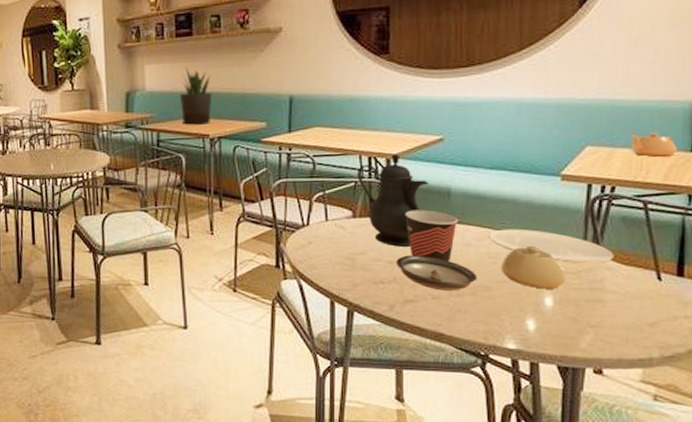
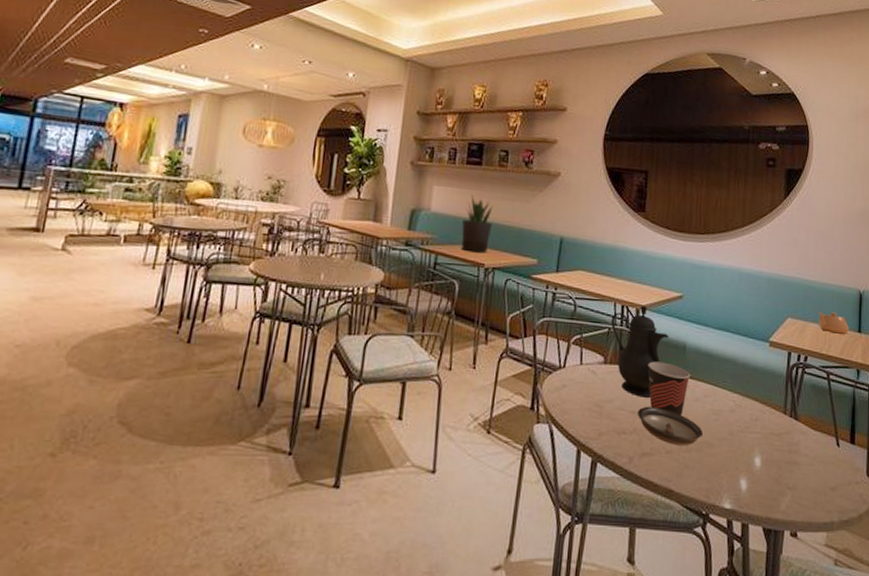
plate: present [489,228,614,264] -> none [713,387,806,427]
sugar bowl: present [500,245,566,289] -> none [721,405,771,449]

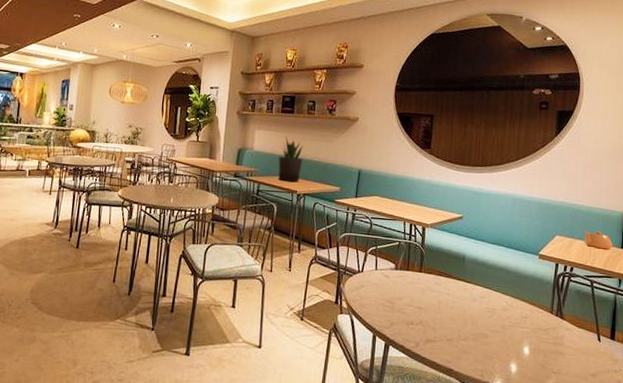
coffeepot: present [611,305,669,398] -> none [401,223,450,297]
saucer: present [637,406,703,446] -> none [422,303,479,336]
cup: present [648,361,691,415] -> none [432,268,469,312]

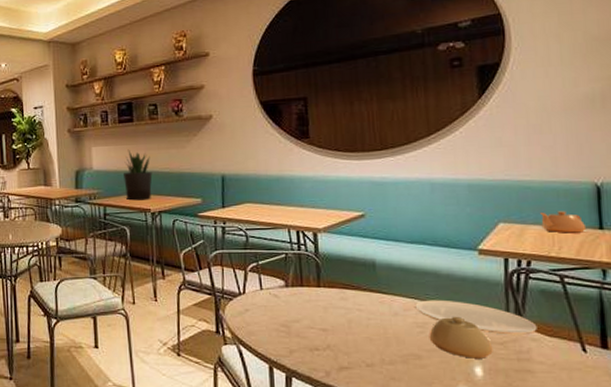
plate: none [488,290,571,325] -> present [415,299,537,335]
sugar bowl: none [495,305,539,341] -> present [429,316,493,359]

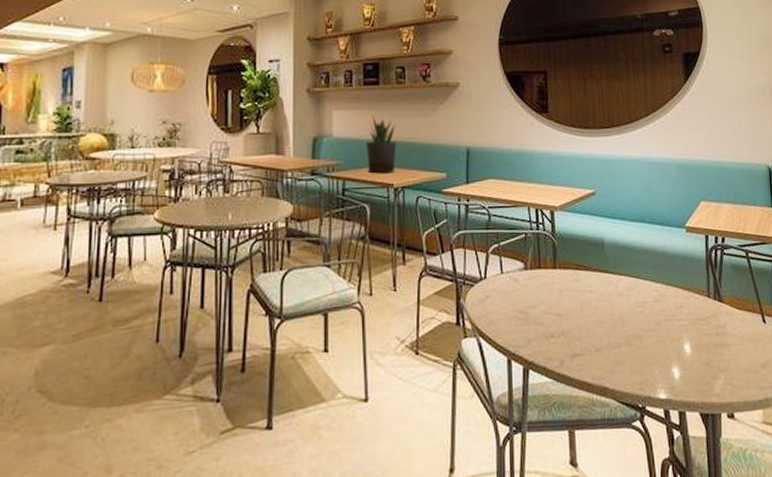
plate: present [415,299,537,335] -> none [636,277,730,310]
sugar bowl: present [429,316,493,359] -> none [648,293,698,336]
teapot: present [539,211,587,233] -> none [729,190,763,211]

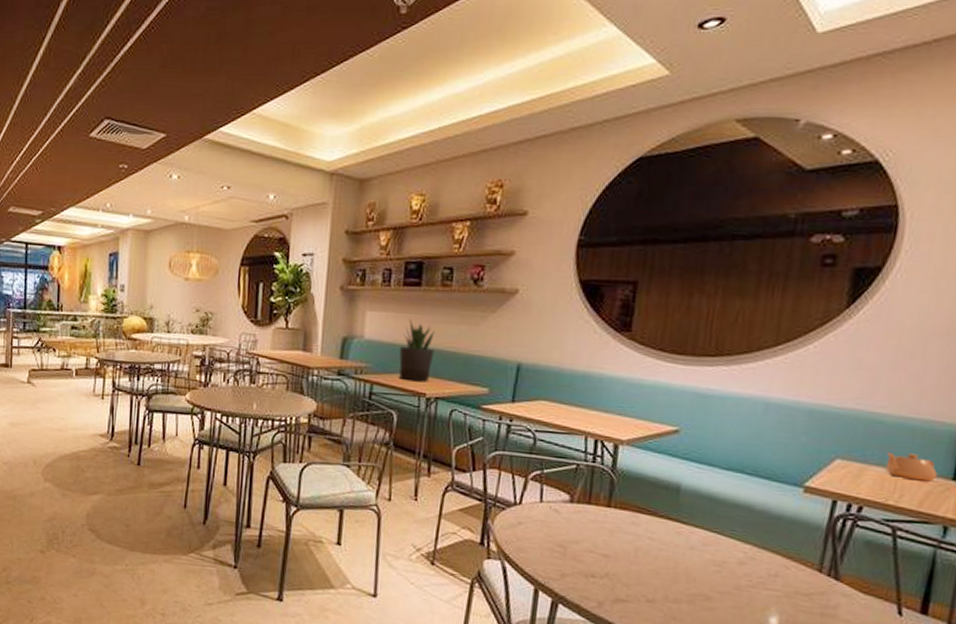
teapot: none [729,190,763,211] -> present [885,451,938,482]

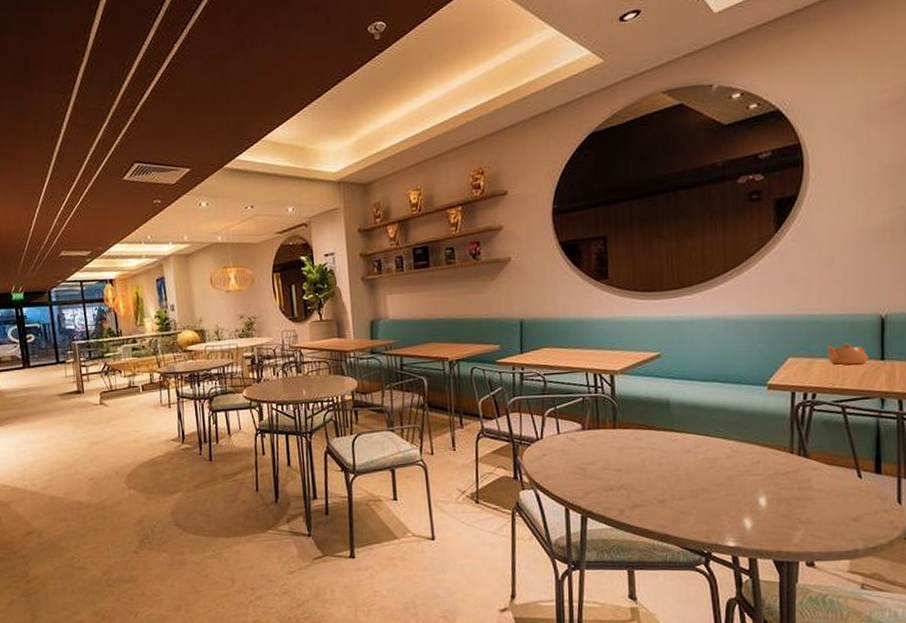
planter: present [399,319,435,383] -> none [420,296,450,350]

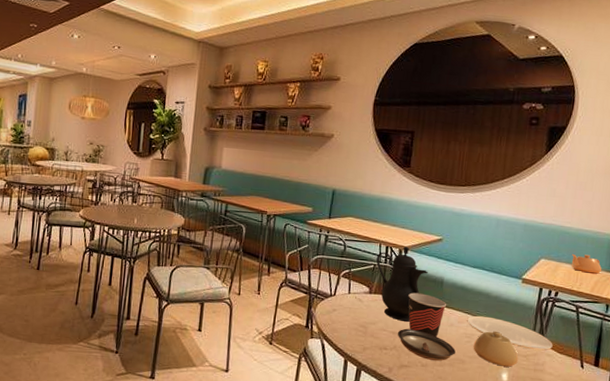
coffeepot: none [584,370,649,456] -> present [376,246,428,322]
saucer: none [623,462,697,495] -> present [397,328,456,361]
cup: none [629,420,678,468] -> present [408,292,447,337]
plate: none [706,435,818,466] -> present [467,315,553,351]
sugar bowl: none [718,450,777,490] -> present [473,330,519,367]

